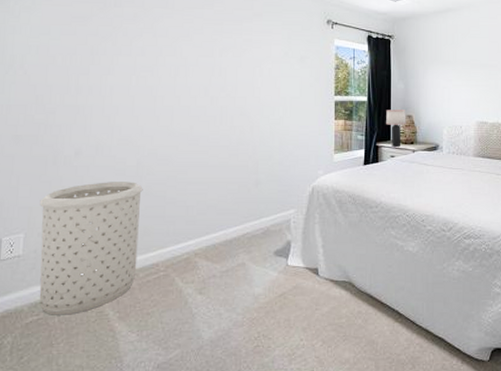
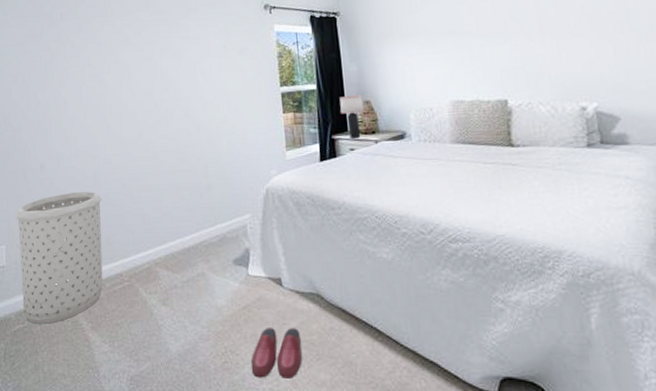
slippers: none [283,313,330,359] -> present [251,328,302,379]

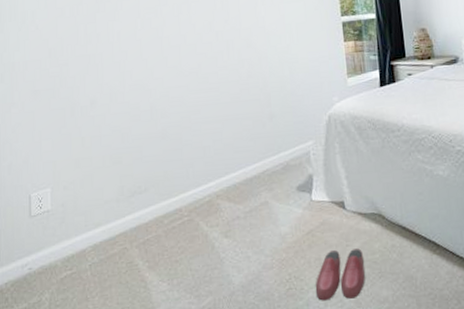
laundry basket: present [15,191,103,324] -> none [62,126,161,269]
table lamp: present [339,95,364,138] -> none [397,23,421,64]

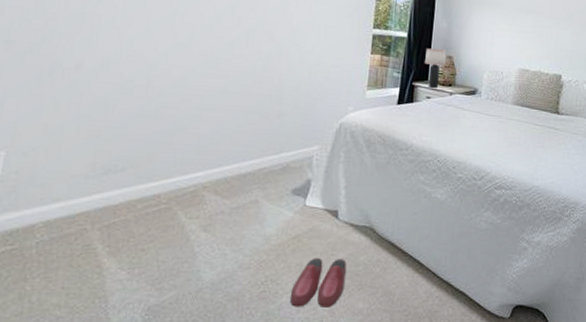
table lamp: none [397,23,421,64] -> present [425,48,447,88]

